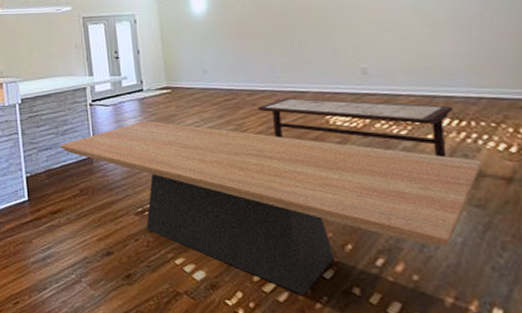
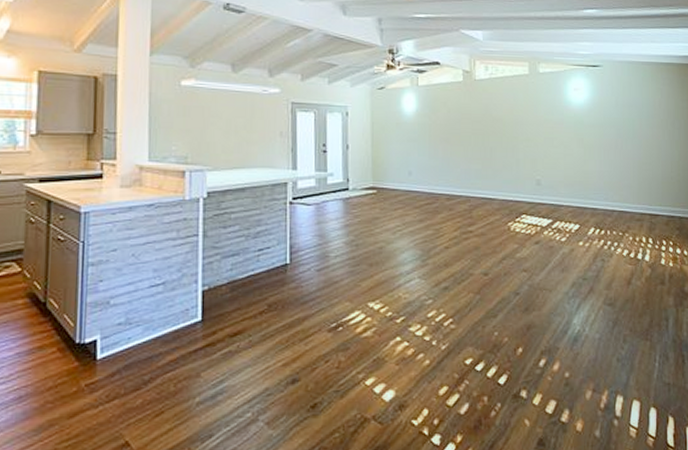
dining table: present [60,121,483,296] -> none [250,223,614,405]
coffee table: present [257,98,453,157] -> none [453,205,596,262]

